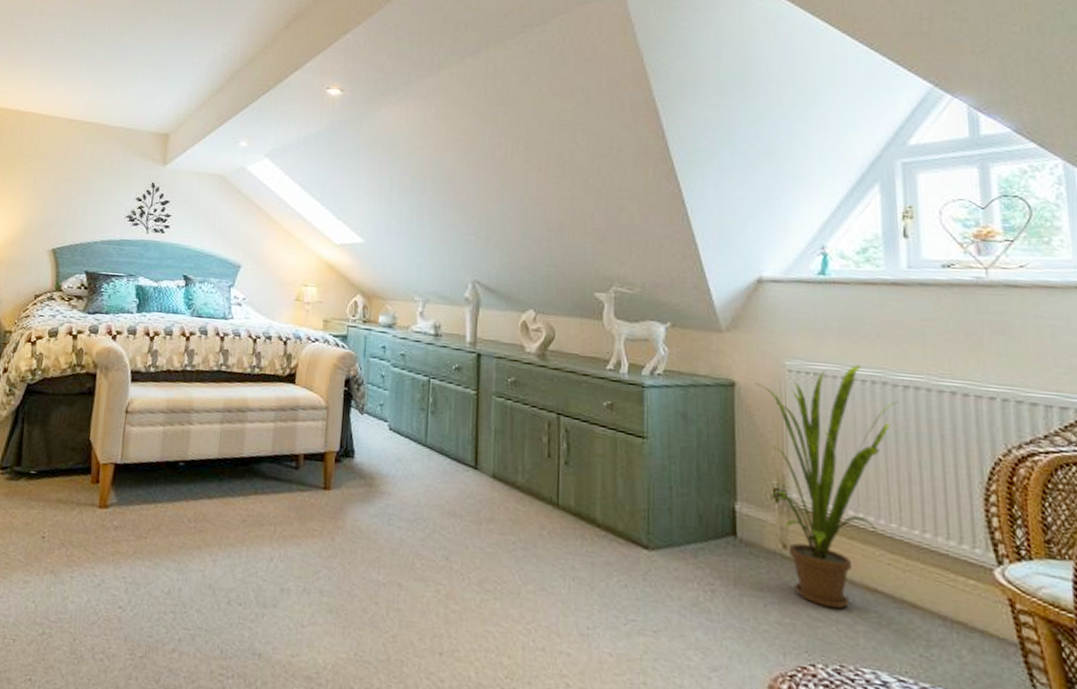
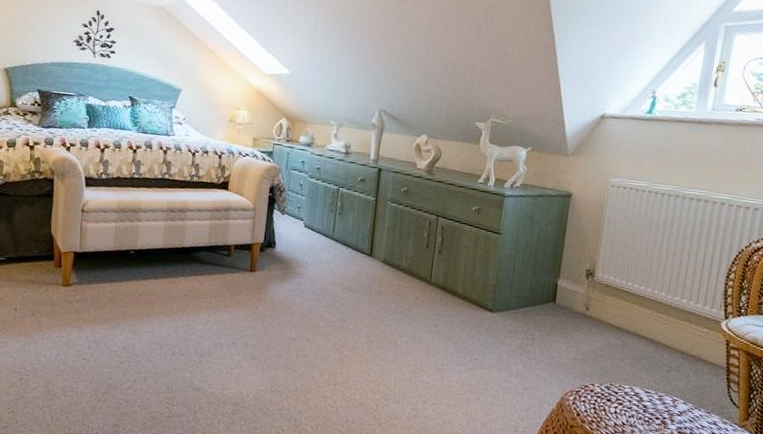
house plant: present [754,365,899,609] -> none [583,182,684,349]

